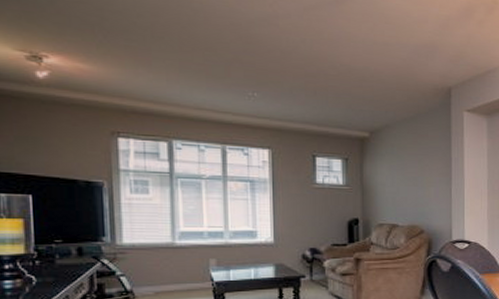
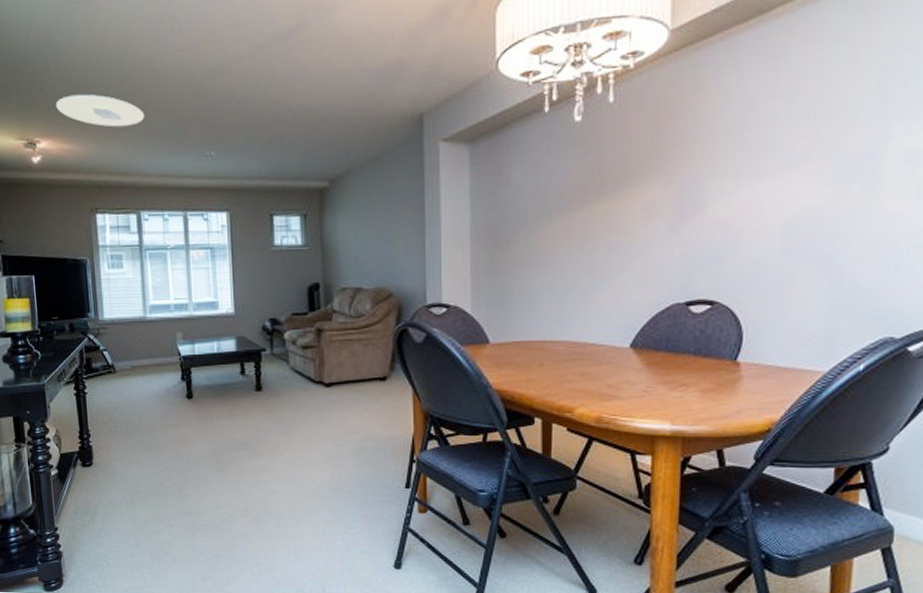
ceiling light: none [71,15,182,57] -> present [56,94,145,127]

